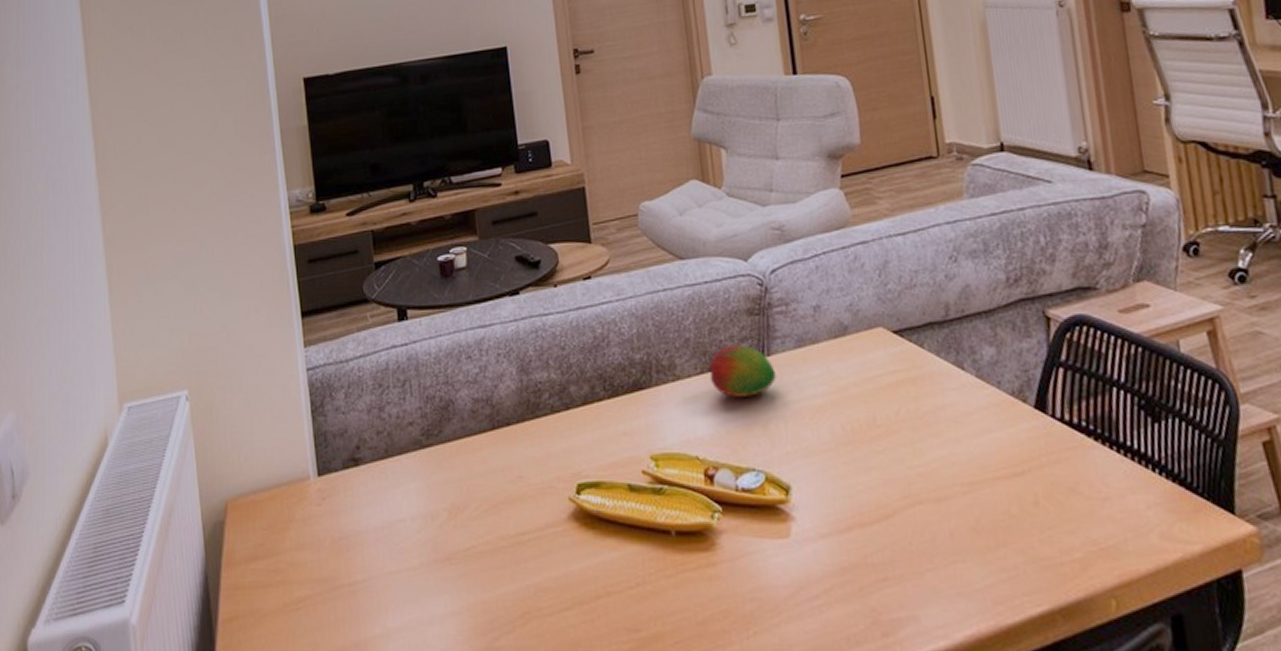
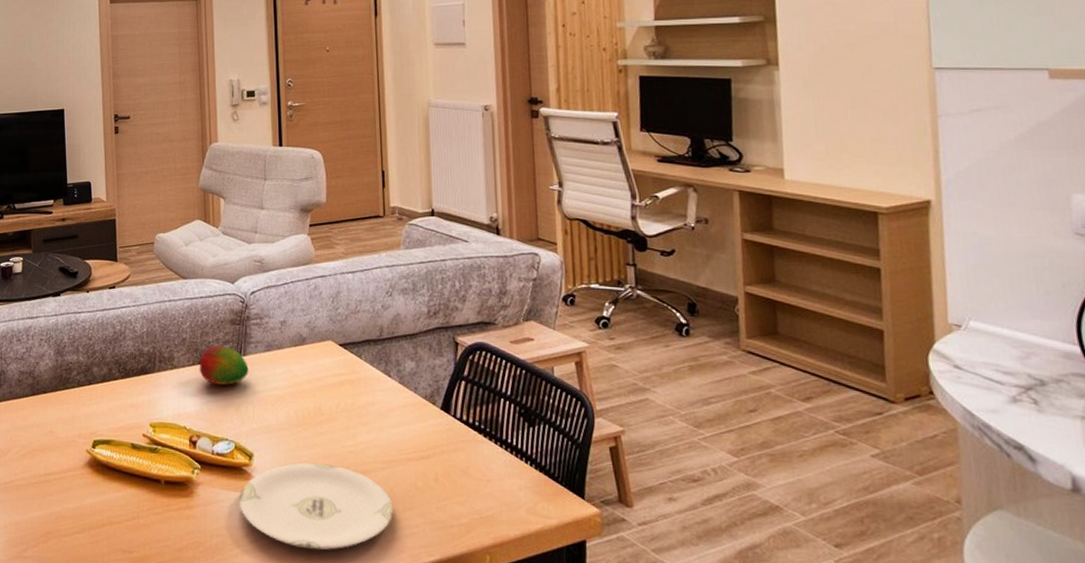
plate: none [776,492,983,610] -> present [239,462,394,550]

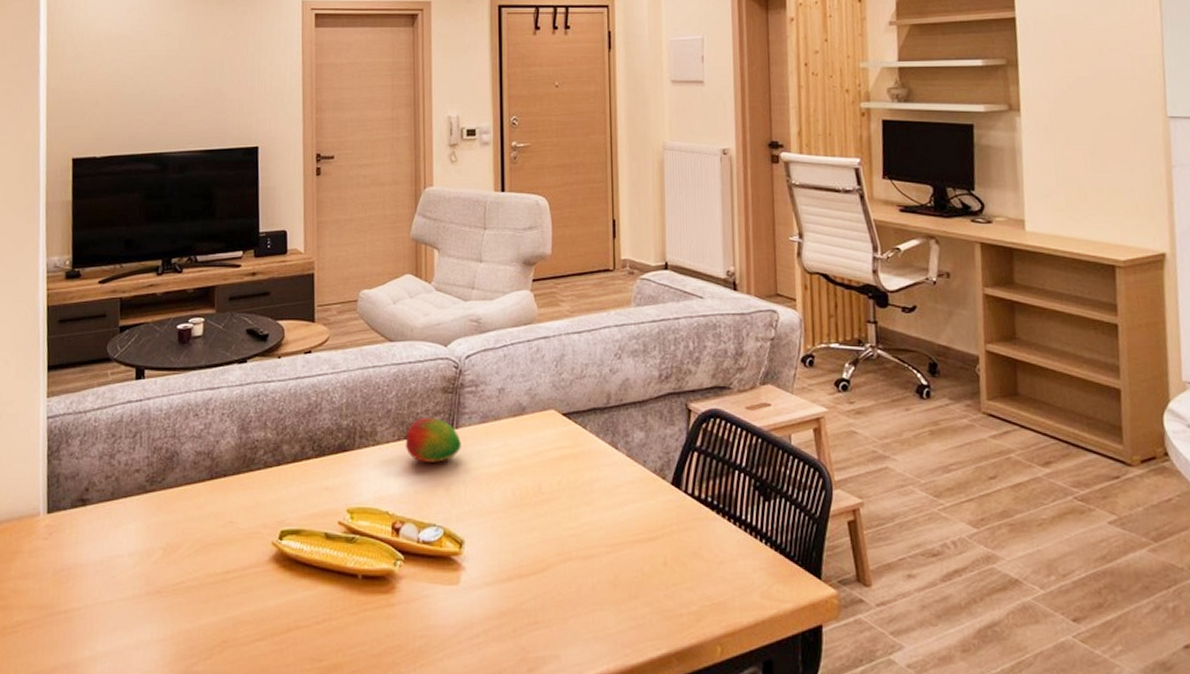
plate: present [239,462,394,550] -> none [447,549,618,649]

